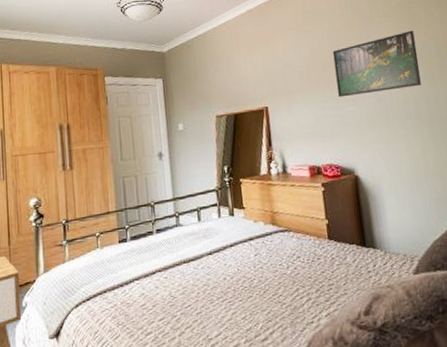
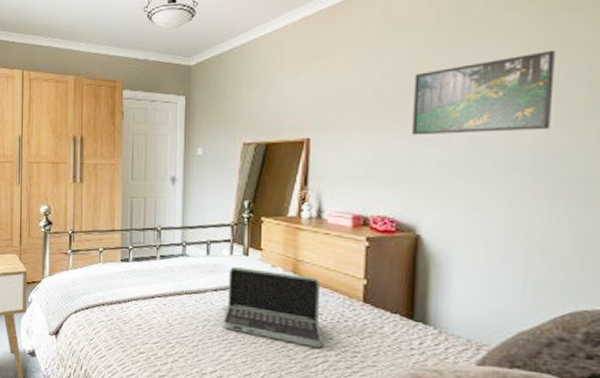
laptop: none [217,225,305,290] -> present [221,266,323,348]

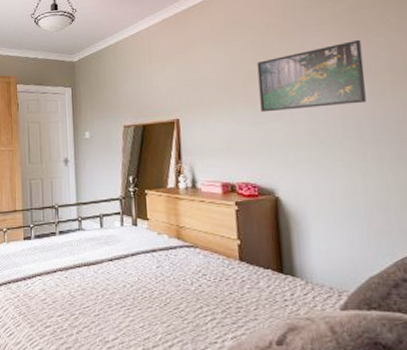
laptop: present [221,266,323,348] -> none [117,236,209,306]

